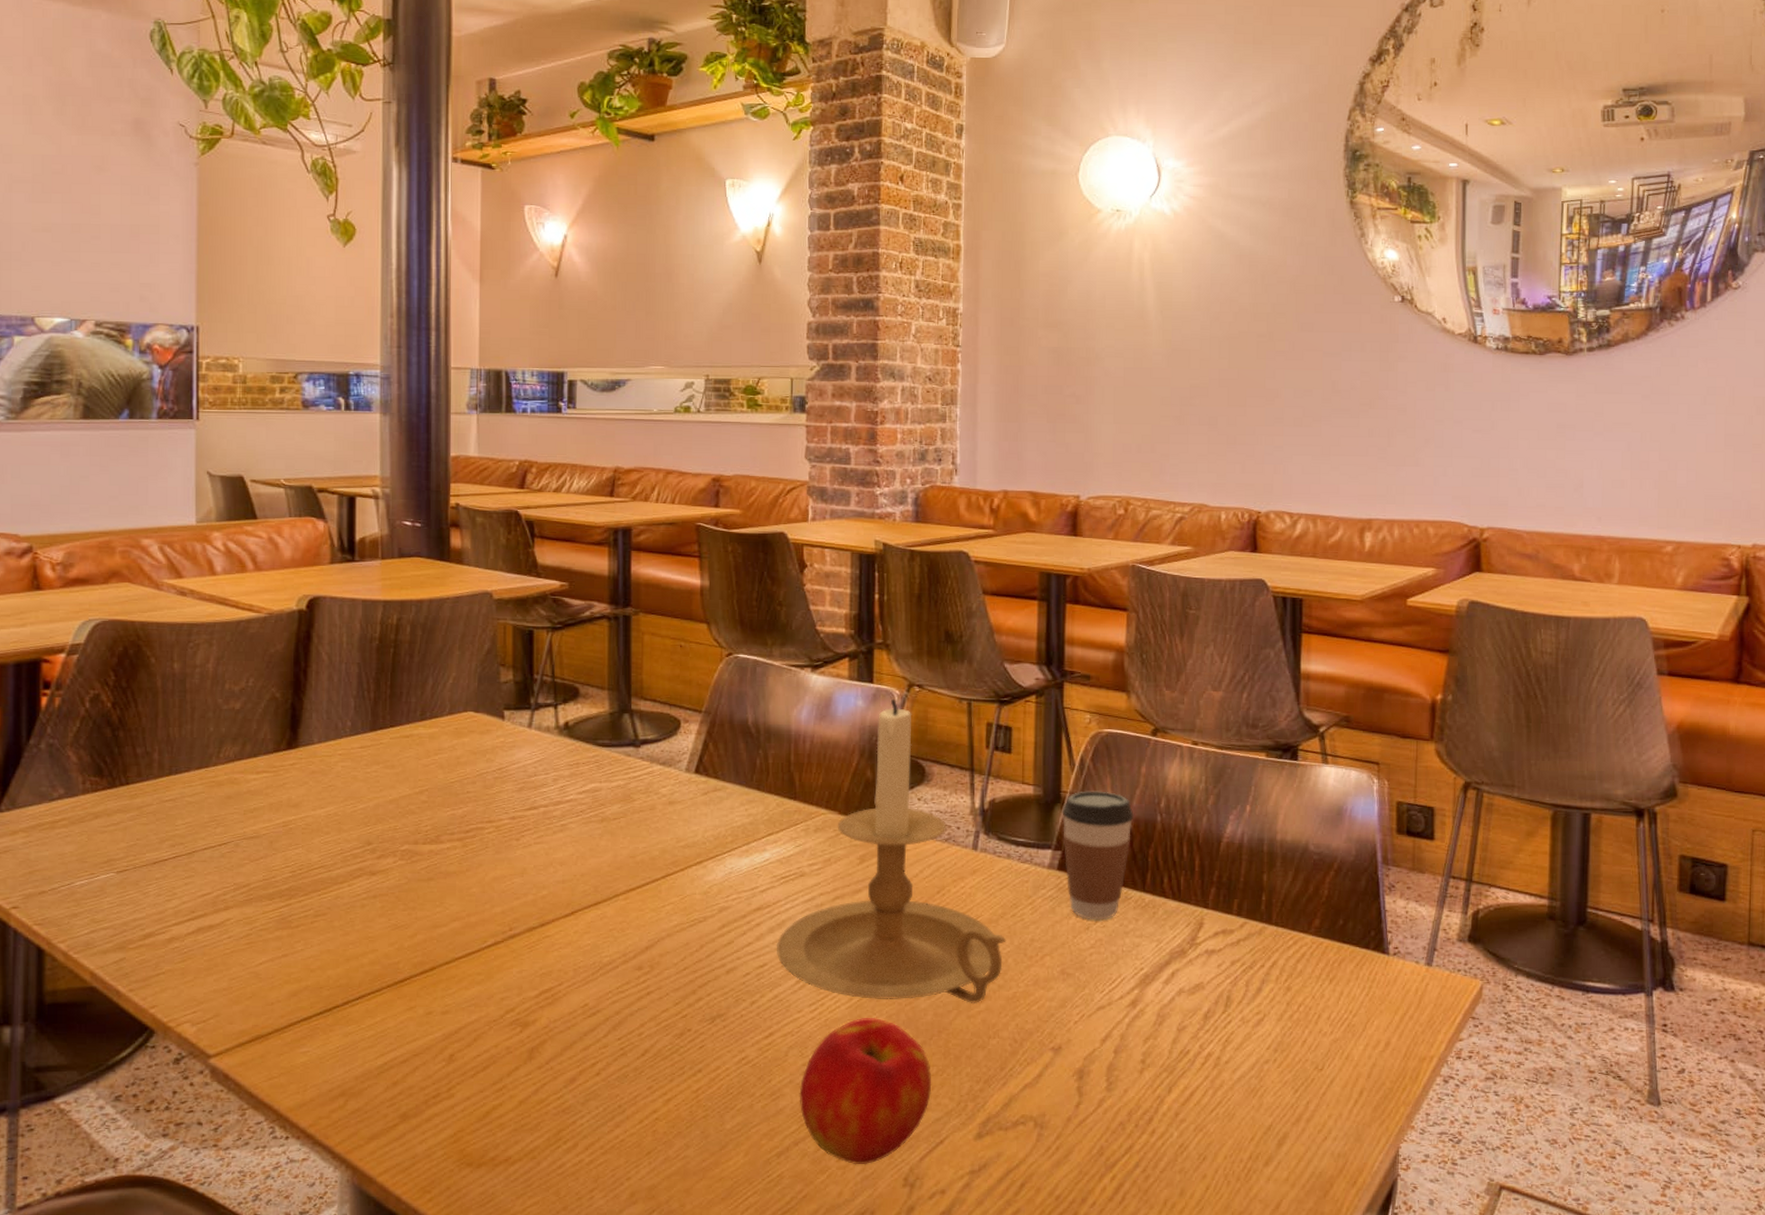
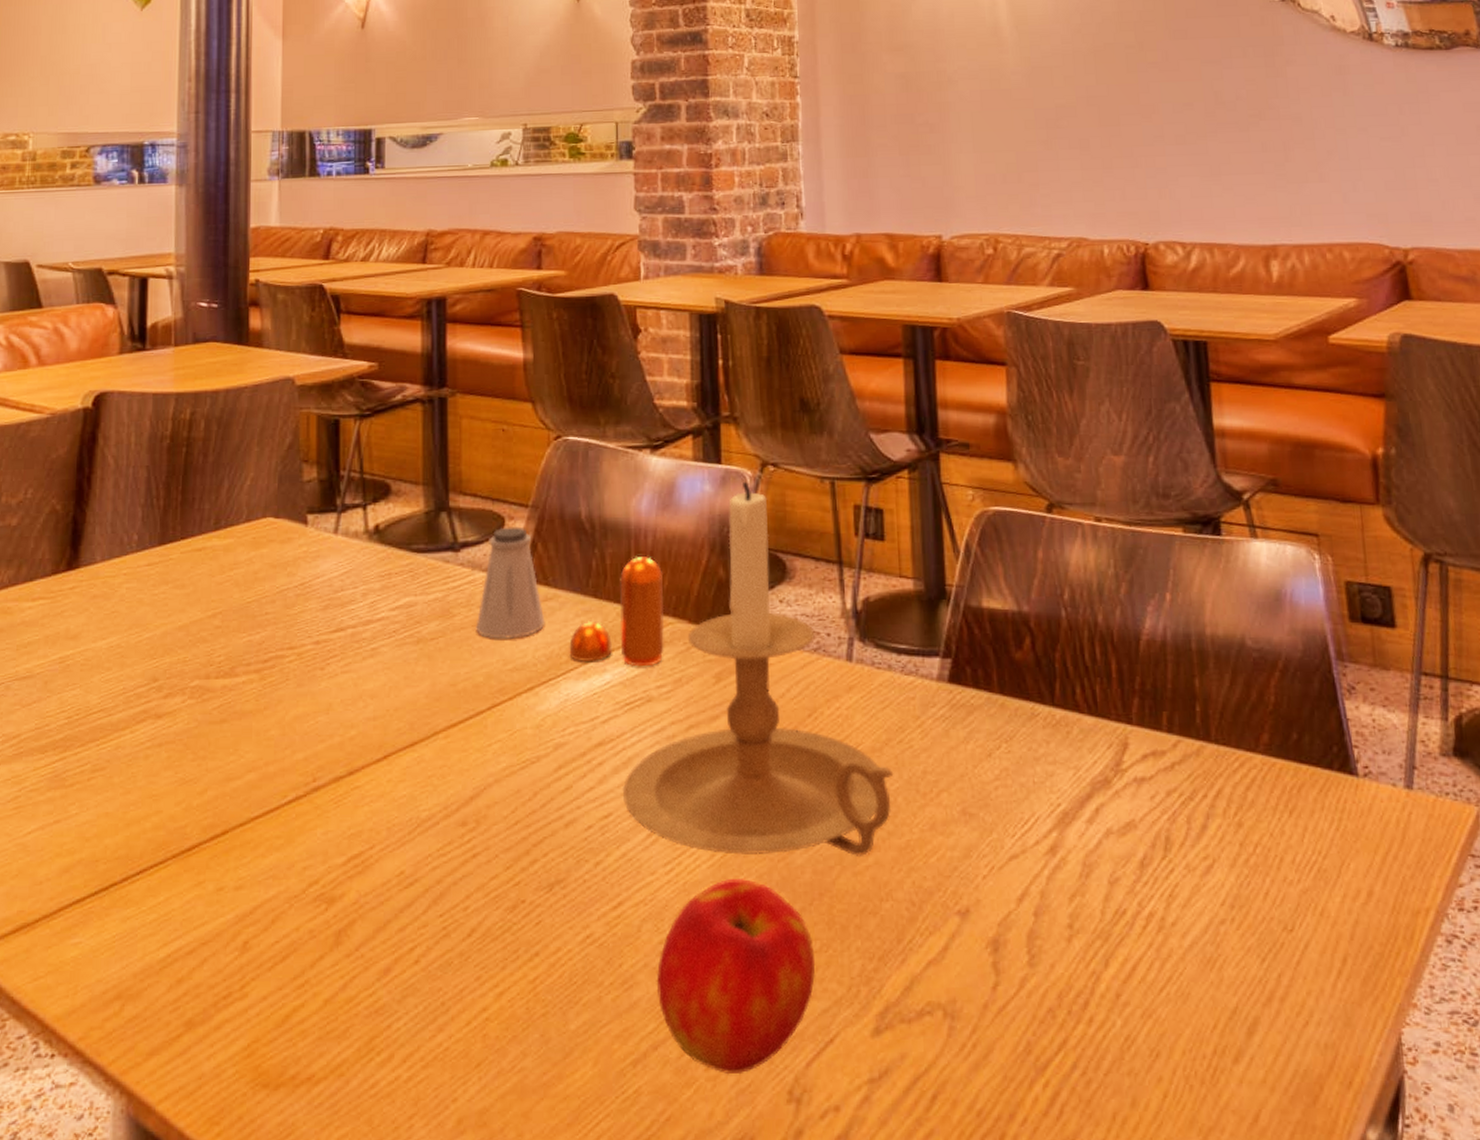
saltshaker: none [653,728,714,821] -> present [476,526,545,639]
pepper shaker: none [734,758,819,848] -> present [569,557,665,667]
coffee cup: present [1062,791,1134,921] -> none [948,582,1034,745]

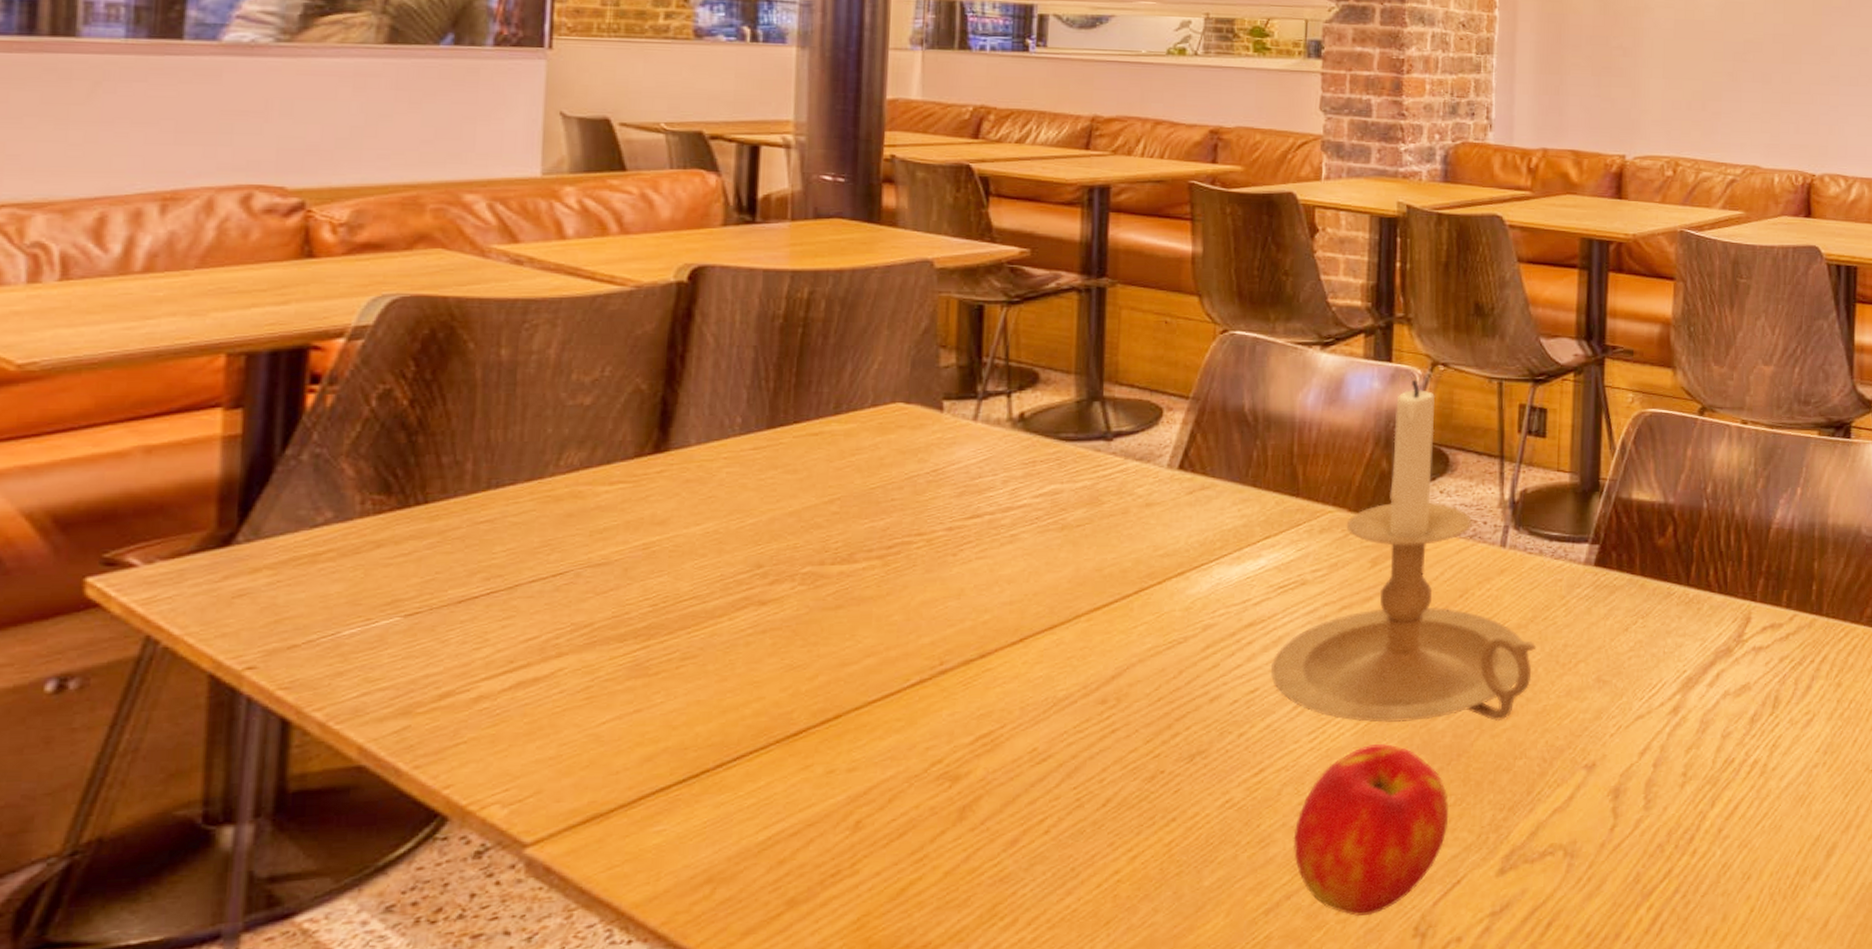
saltshaker: present [476,526,545,639] -> none [1126,417,1201,526]
pepper shaker: present [569,557,665,667] -> none [1224,449,1326,553]

